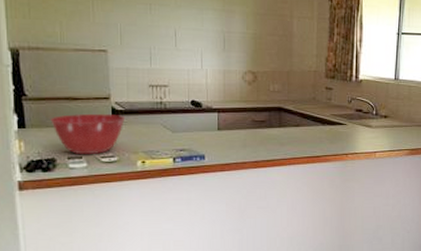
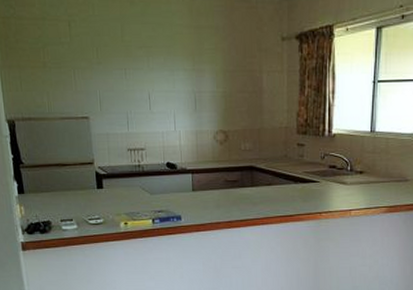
mixing bowl: present [50,113,126,155] -> none [44,178,108,218]

